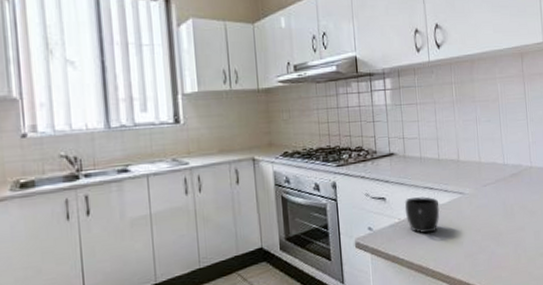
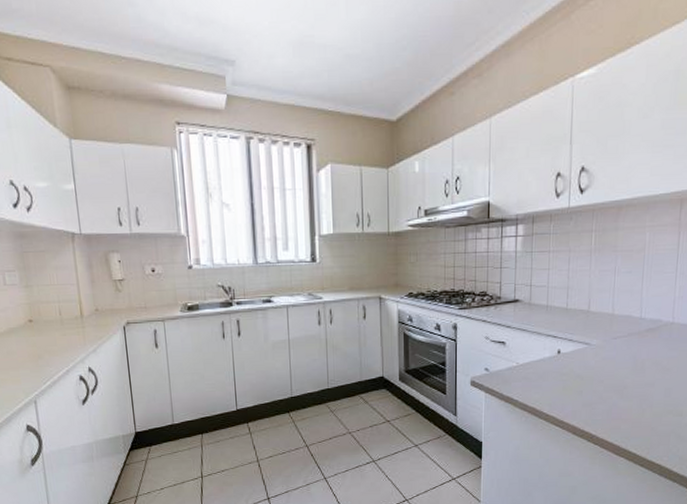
mug: present [404,196,440,234] -> none [524,344,562,379]

